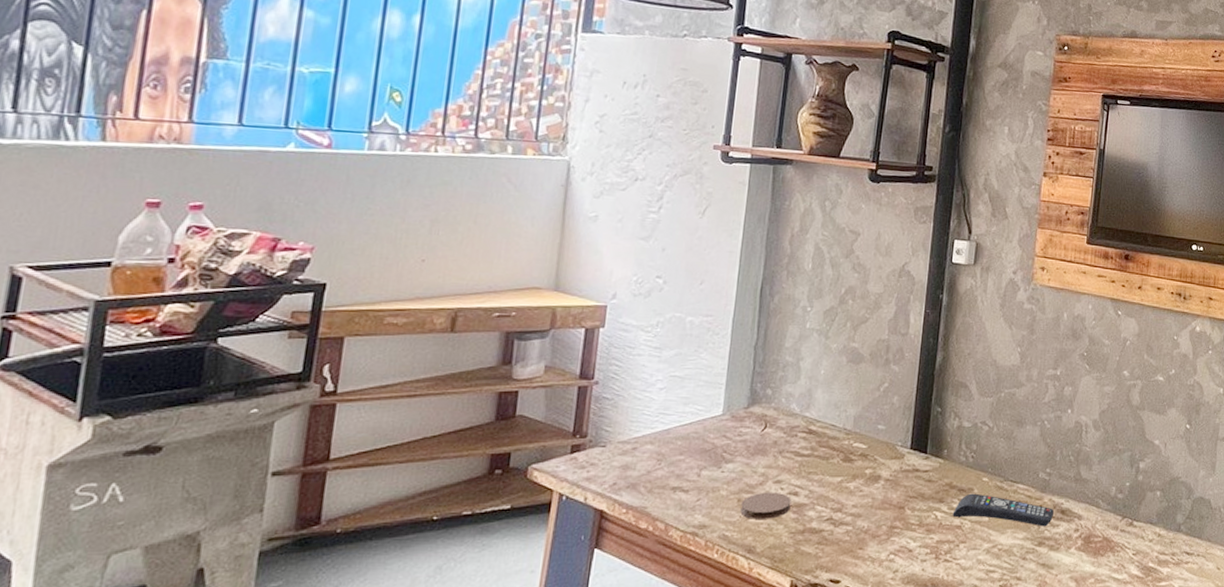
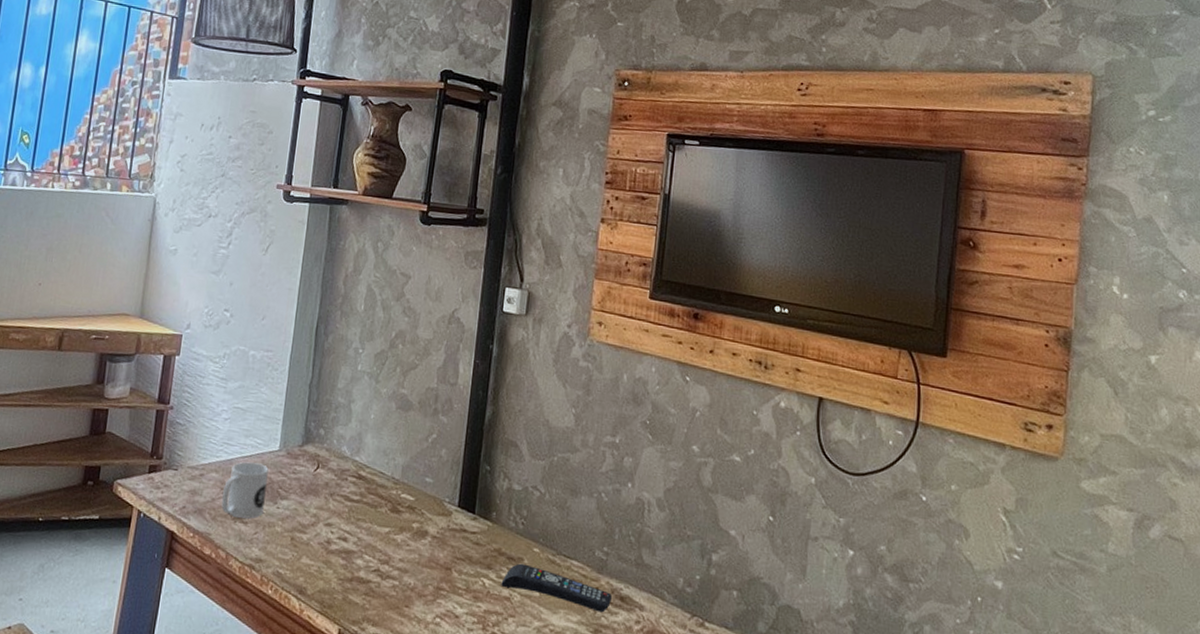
mug: none [658,430,711,487] -> present [221,461,269,519]
coaster: present [740,492,792,519] -> none [293,533,341,562]

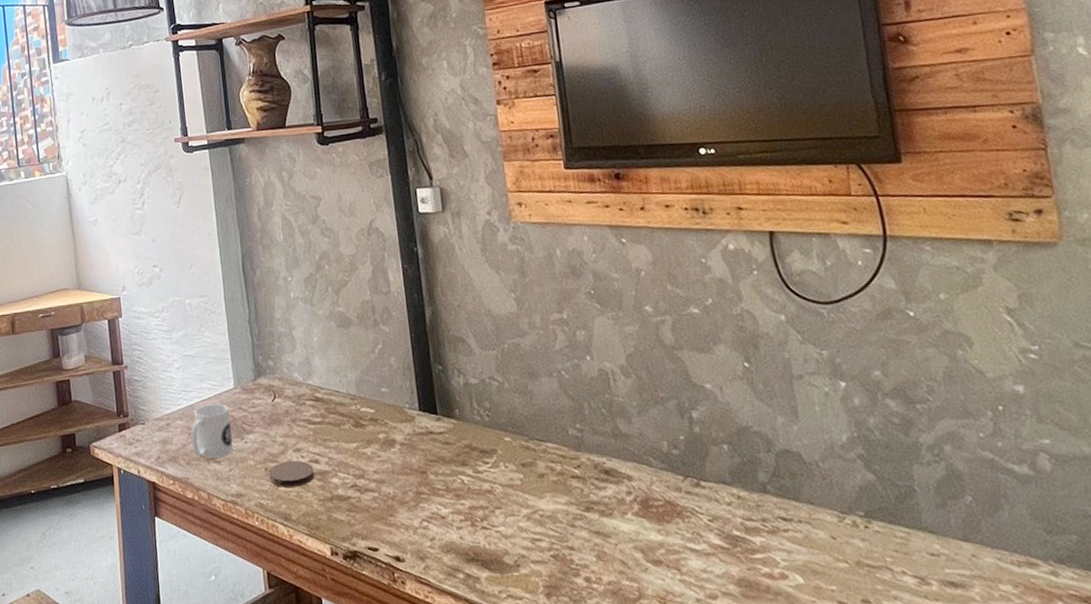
coaster: none [293,533,341,562] -> present [269,460,315,487]
remote control: present [501,563,612,613] -> none [479,454,597,490]

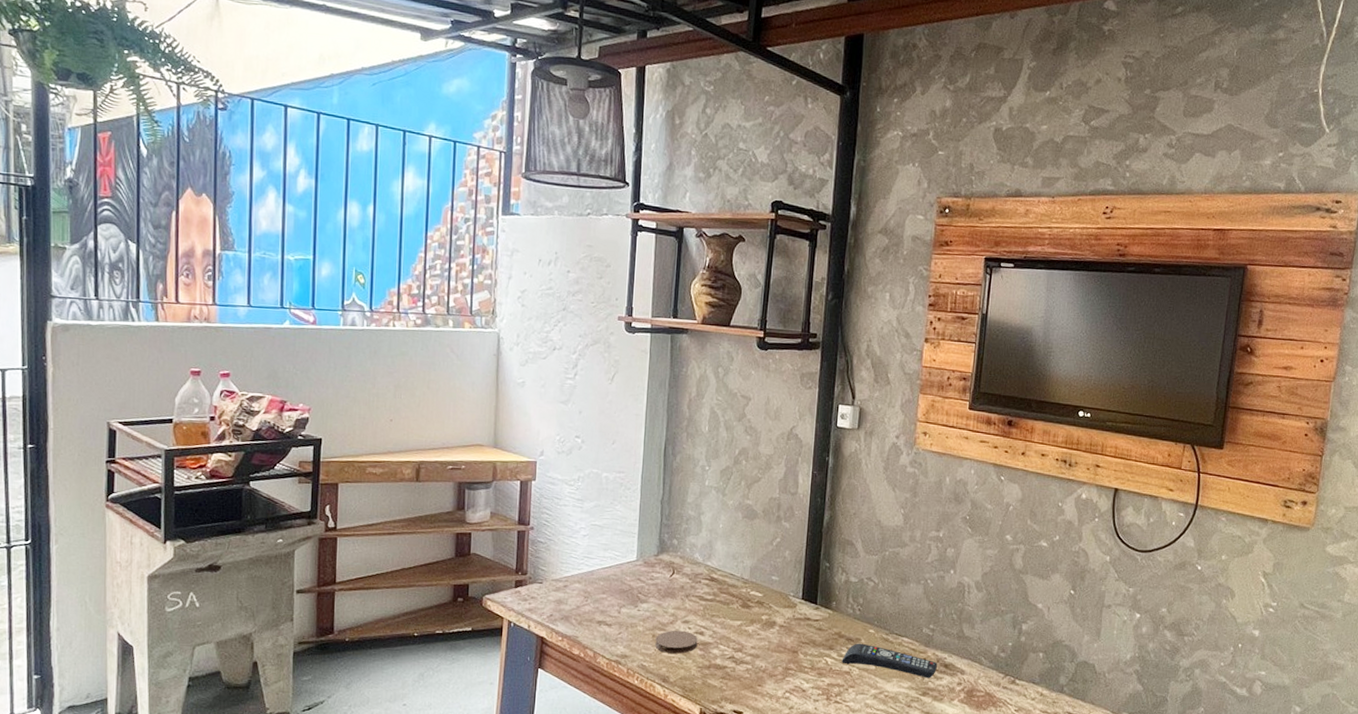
mug: present [190,404,233,458] -> none [585,572,628,621]
remote control: none [479,454,597,490] -> present [841,643,937,679]

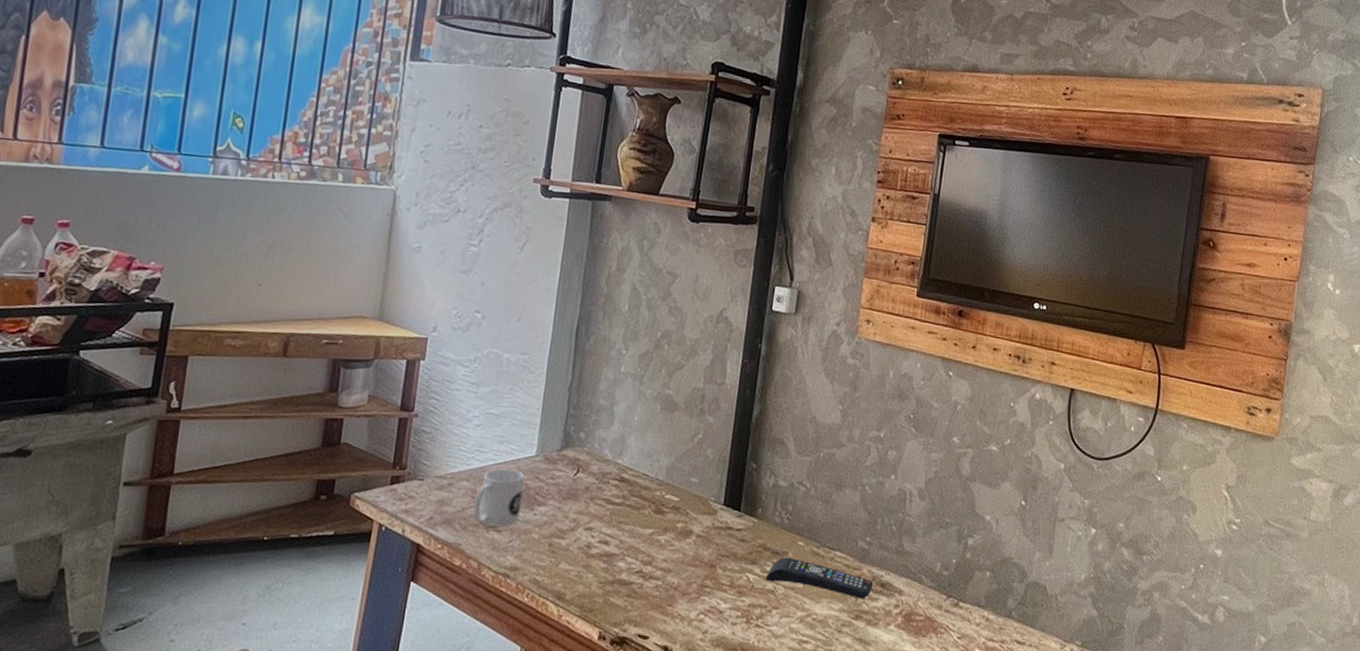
mug: none [585,572,628,621] -> present [472,468,525,527]
coaster: present [655,630,698,654] -> none [551,538,602,567]

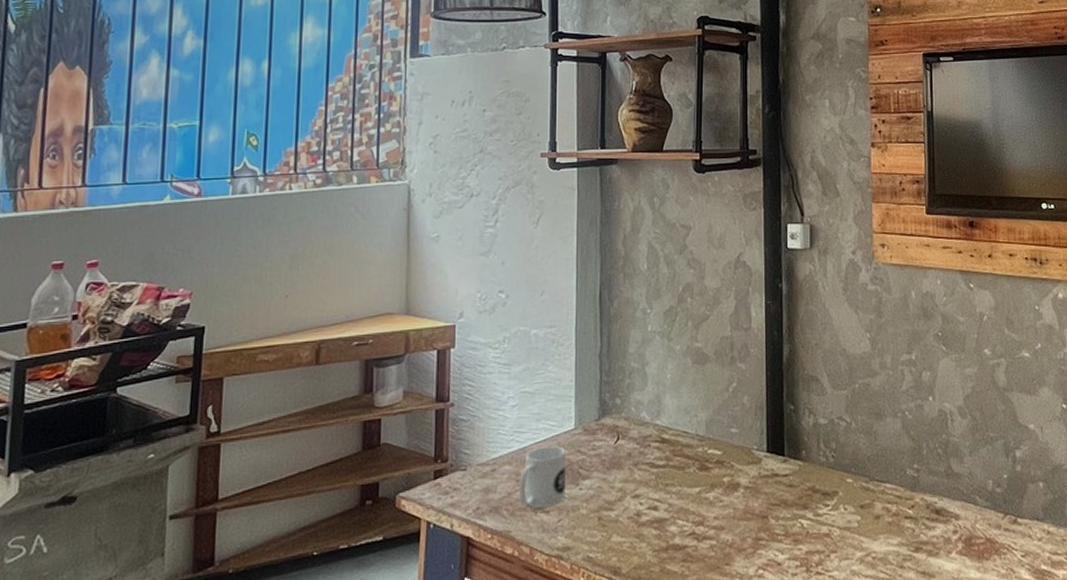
remote control: present [765,557,873,599] -> none [819,496,928,530]

